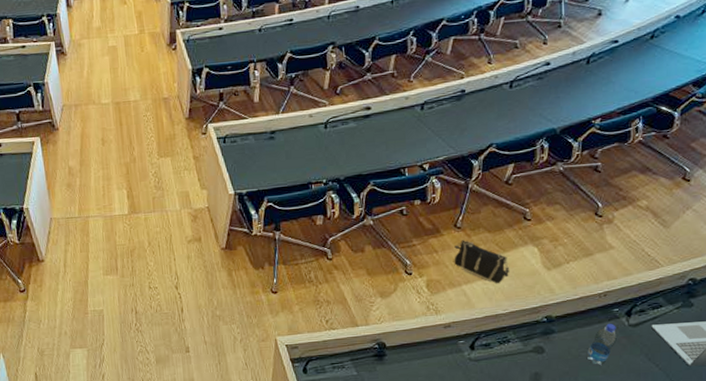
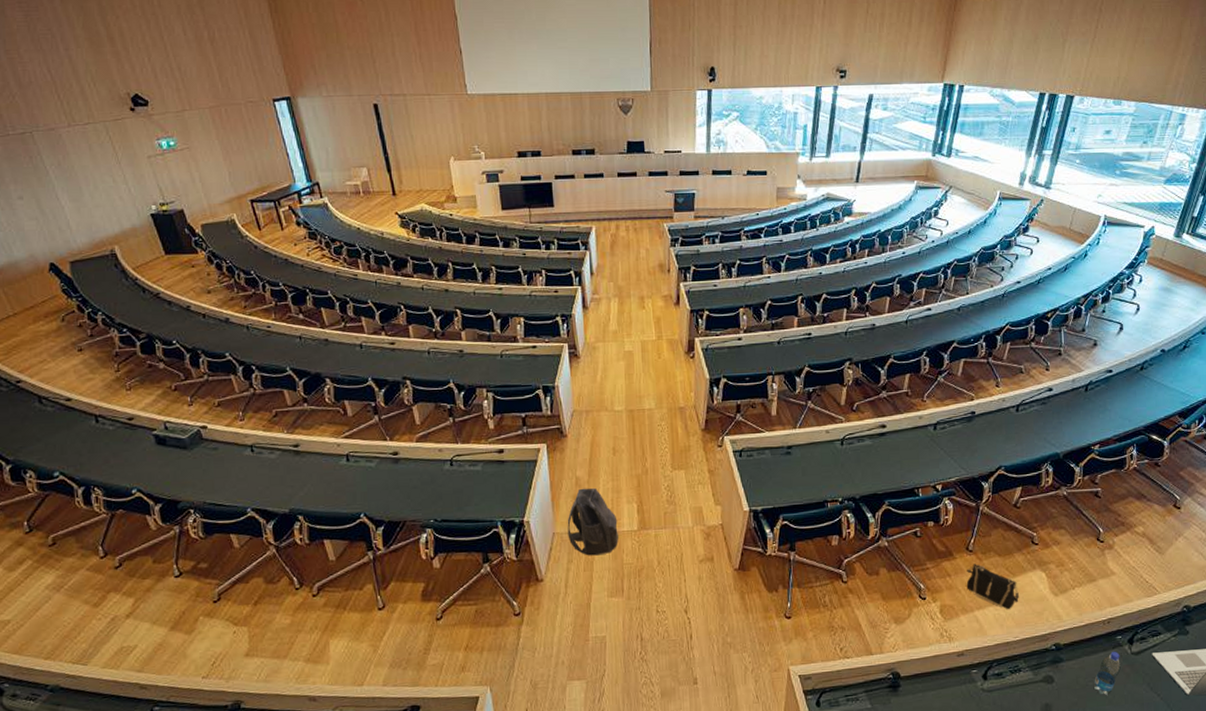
backpack: none [62,176,111,239] -> present [567,488,619,556]

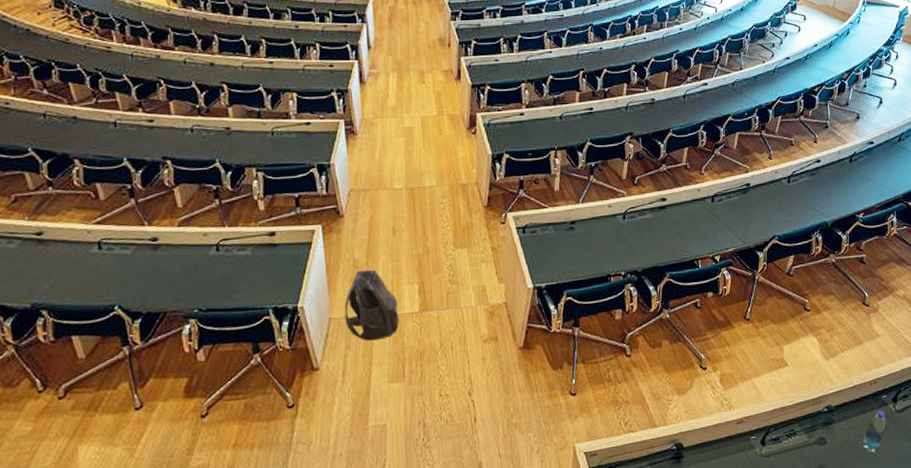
handbag: present [966,564,1020,609] -> none [744,332,794,375]

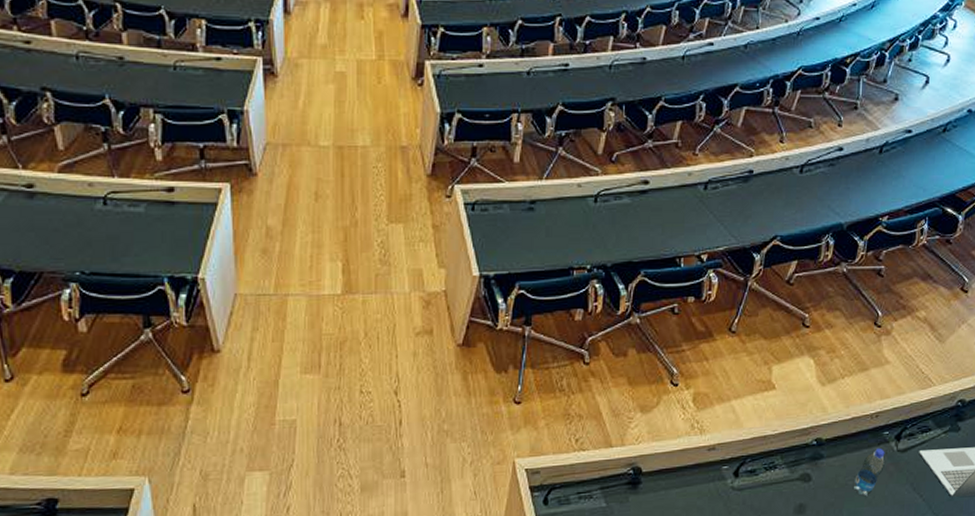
backpack: present [344,269,399,341] -> none [253,240,317,324]

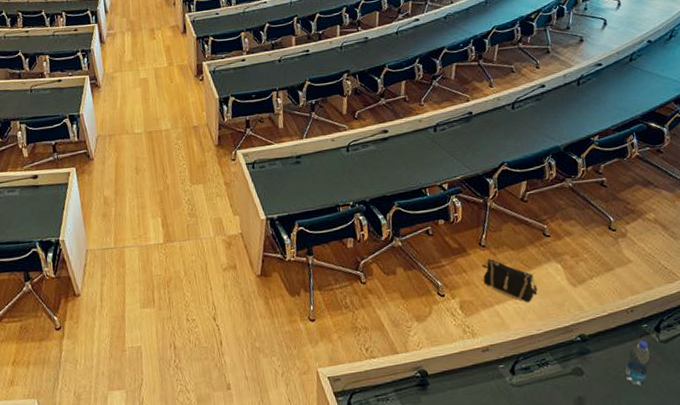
handbag: none [725,347,784,399] -> present [482,258,538,302]

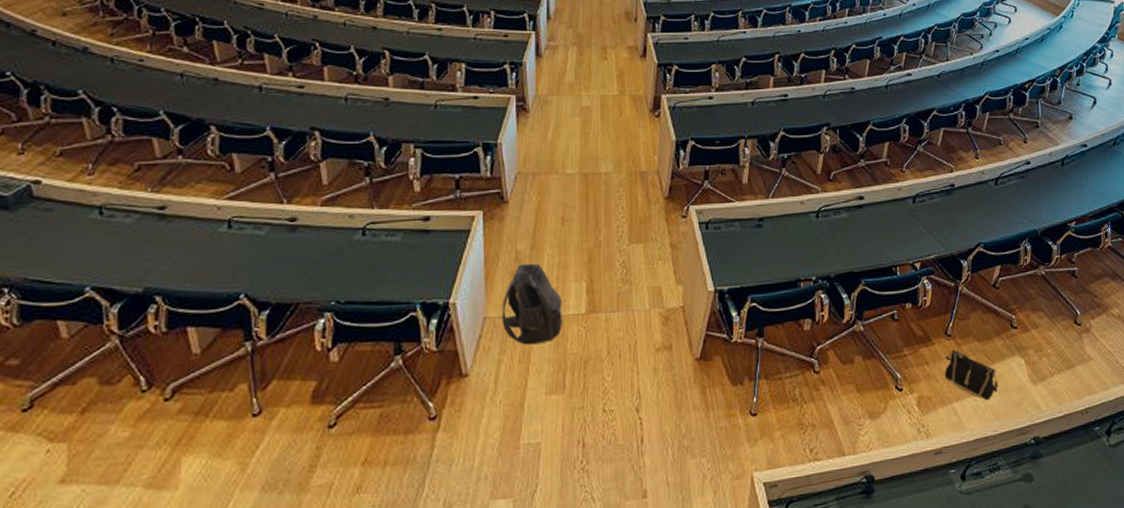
backpack: none [98,206,147,270] -> present [502,263,562,345]
bottle: present [624,340,651,385] -> none [1072,443,1099,493]

